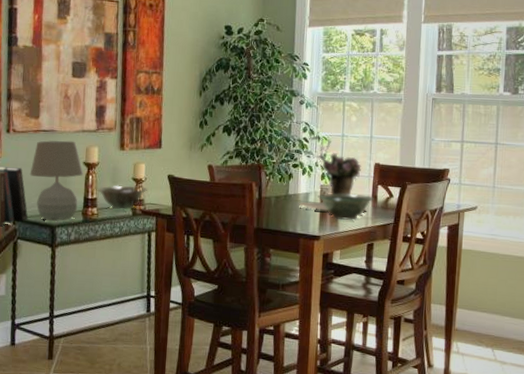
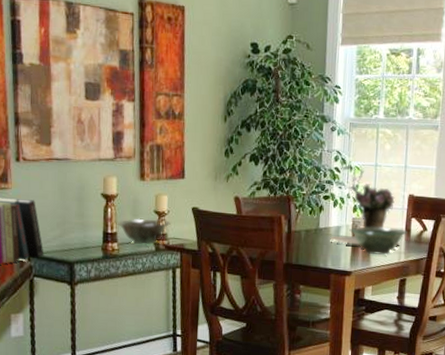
table lamp: present [29,140,83,221] -> none [43,169,101,257]

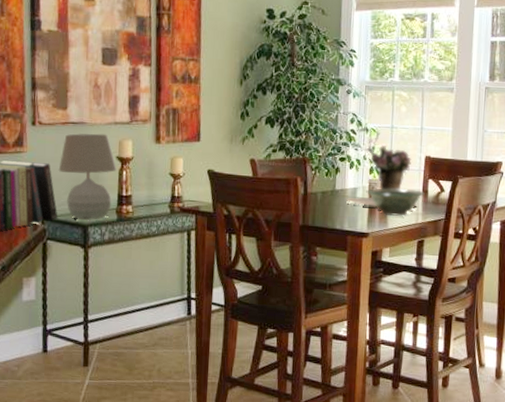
table lamp: none [43,169,101,257] -> present [58,133,117,220]
decorative bowl: present [117,218,171,245] -> none [132,181,186,208]

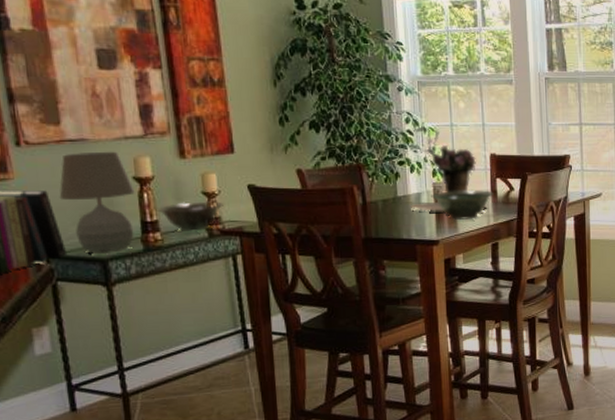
decorative bowl: none [132,181,186,208] -> present [157,201,224,232]

